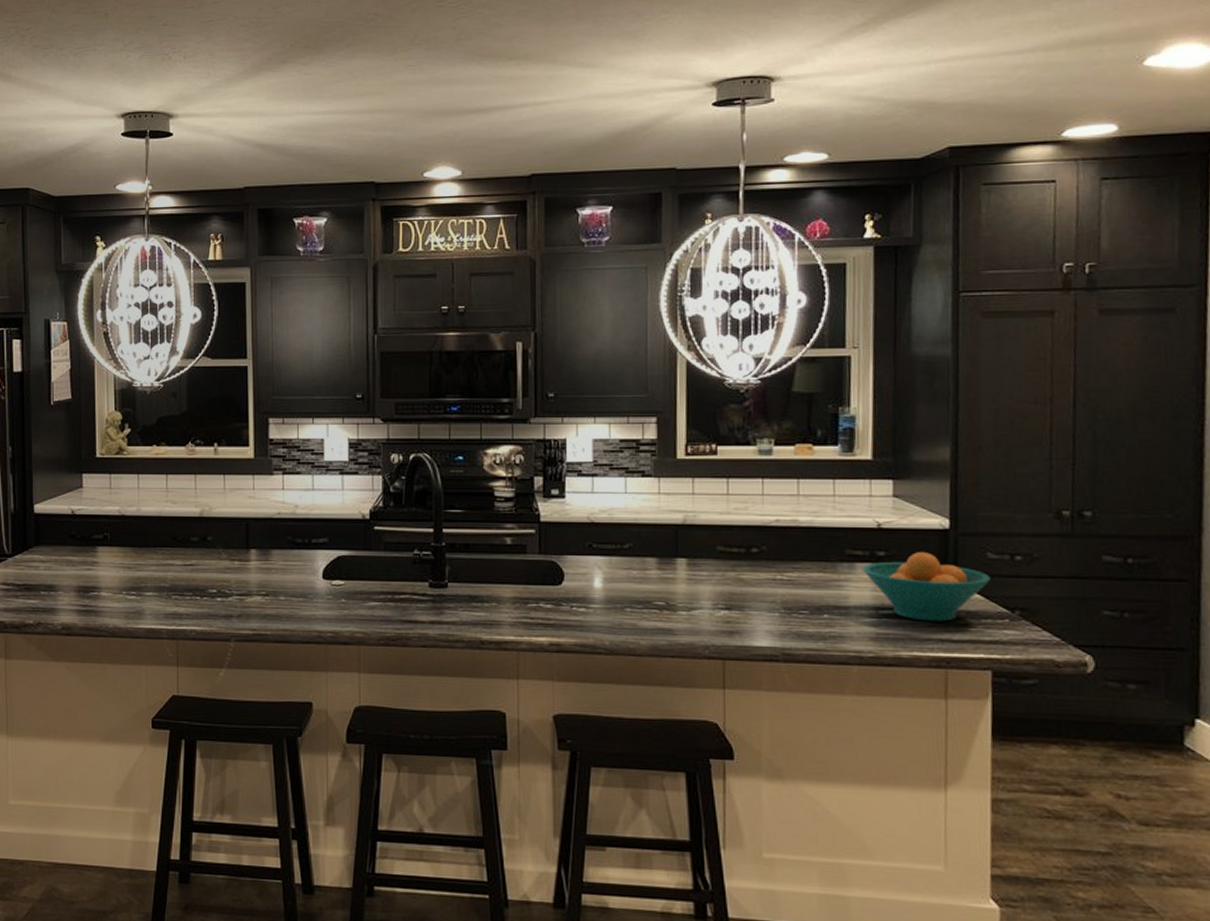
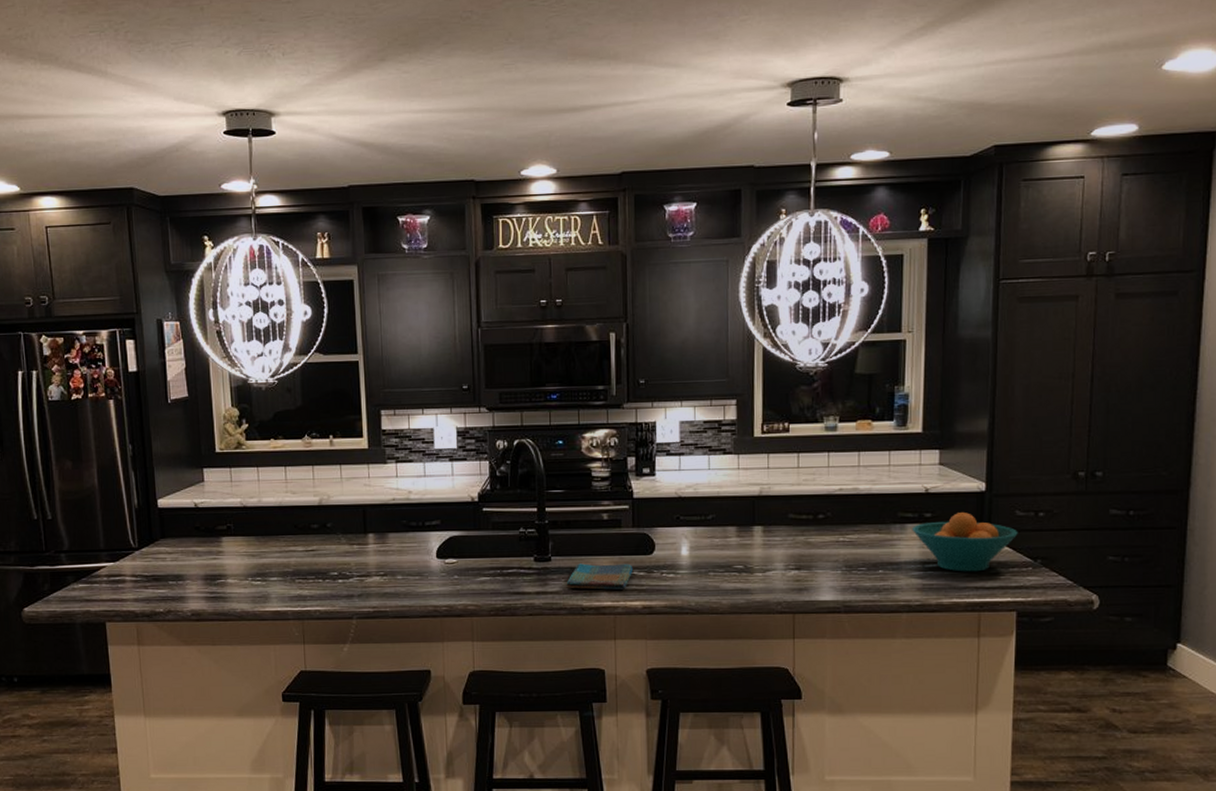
dish towel: none [464,592,540,623] -> present [566,563,633,590]

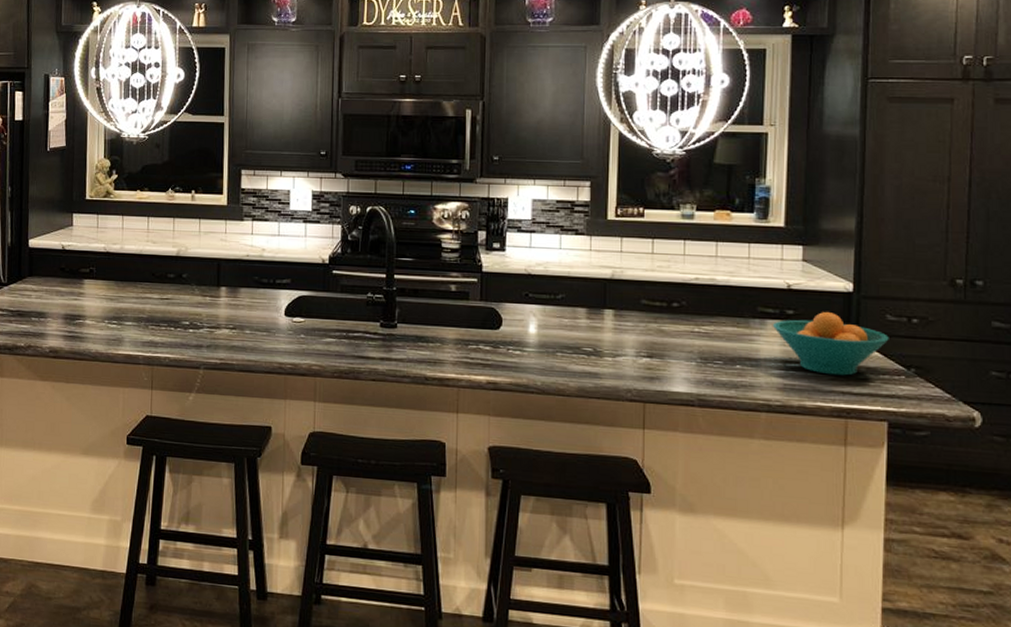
dish towel: present [566,563,633,590] -> none [411,332,479,363]

